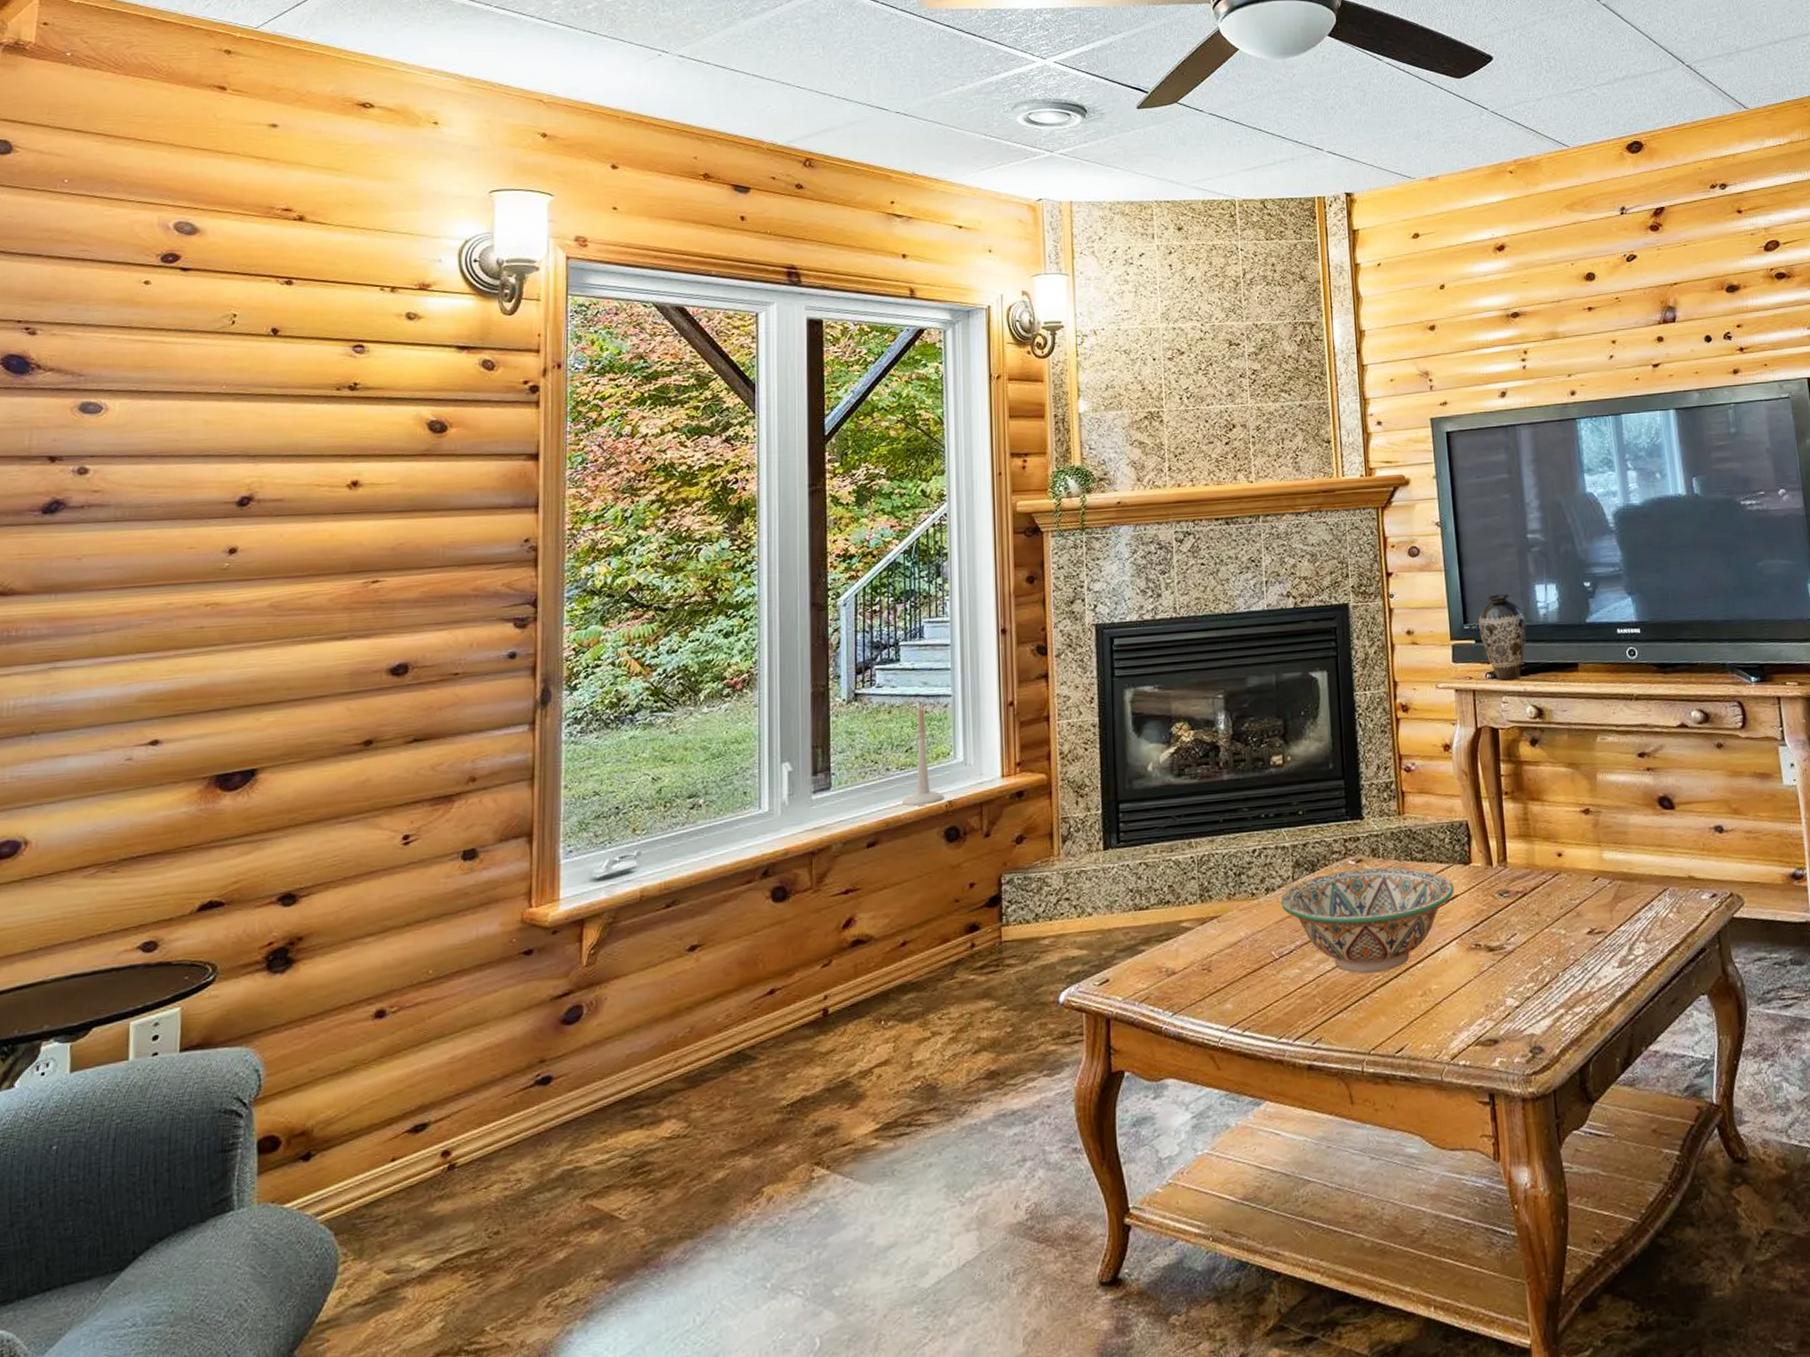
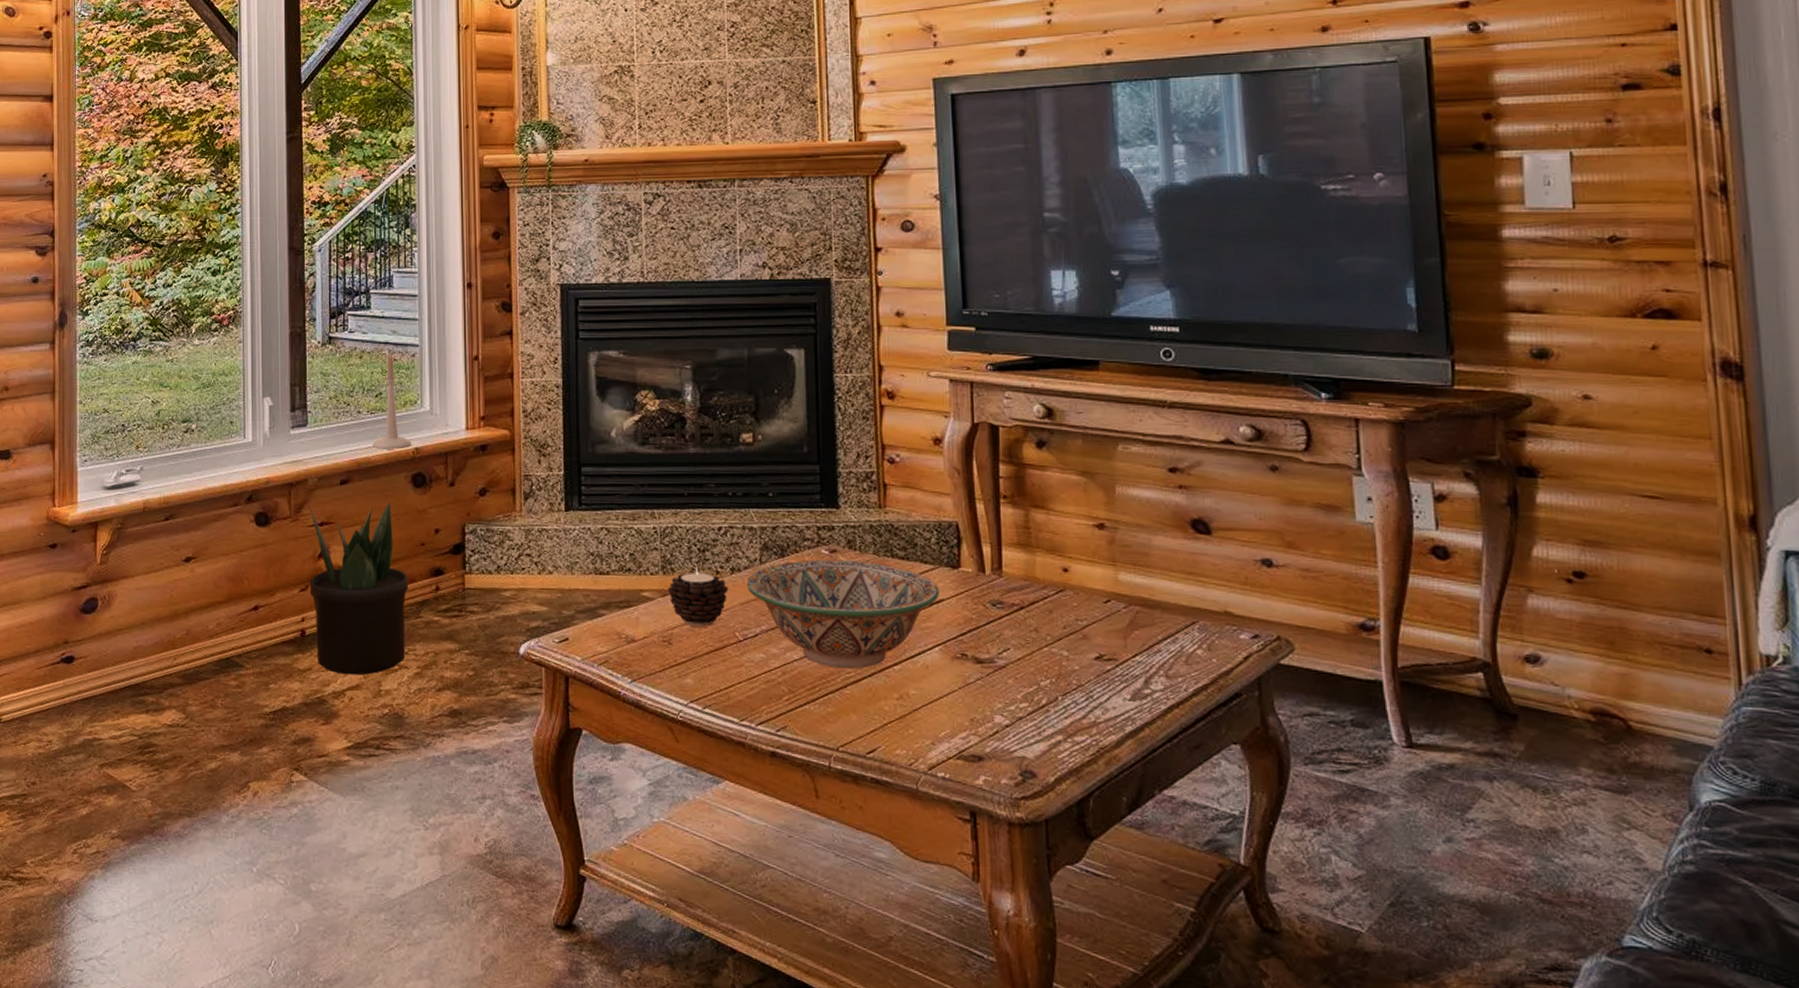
planter: none [831,861,941,1051] -> present [308,503,408,676]
candle: none [1205,891,1264,952] -> present [667,567,729,628]
decorative vase: present [1478,593,1527,682] -> none [979,278,1038,376]

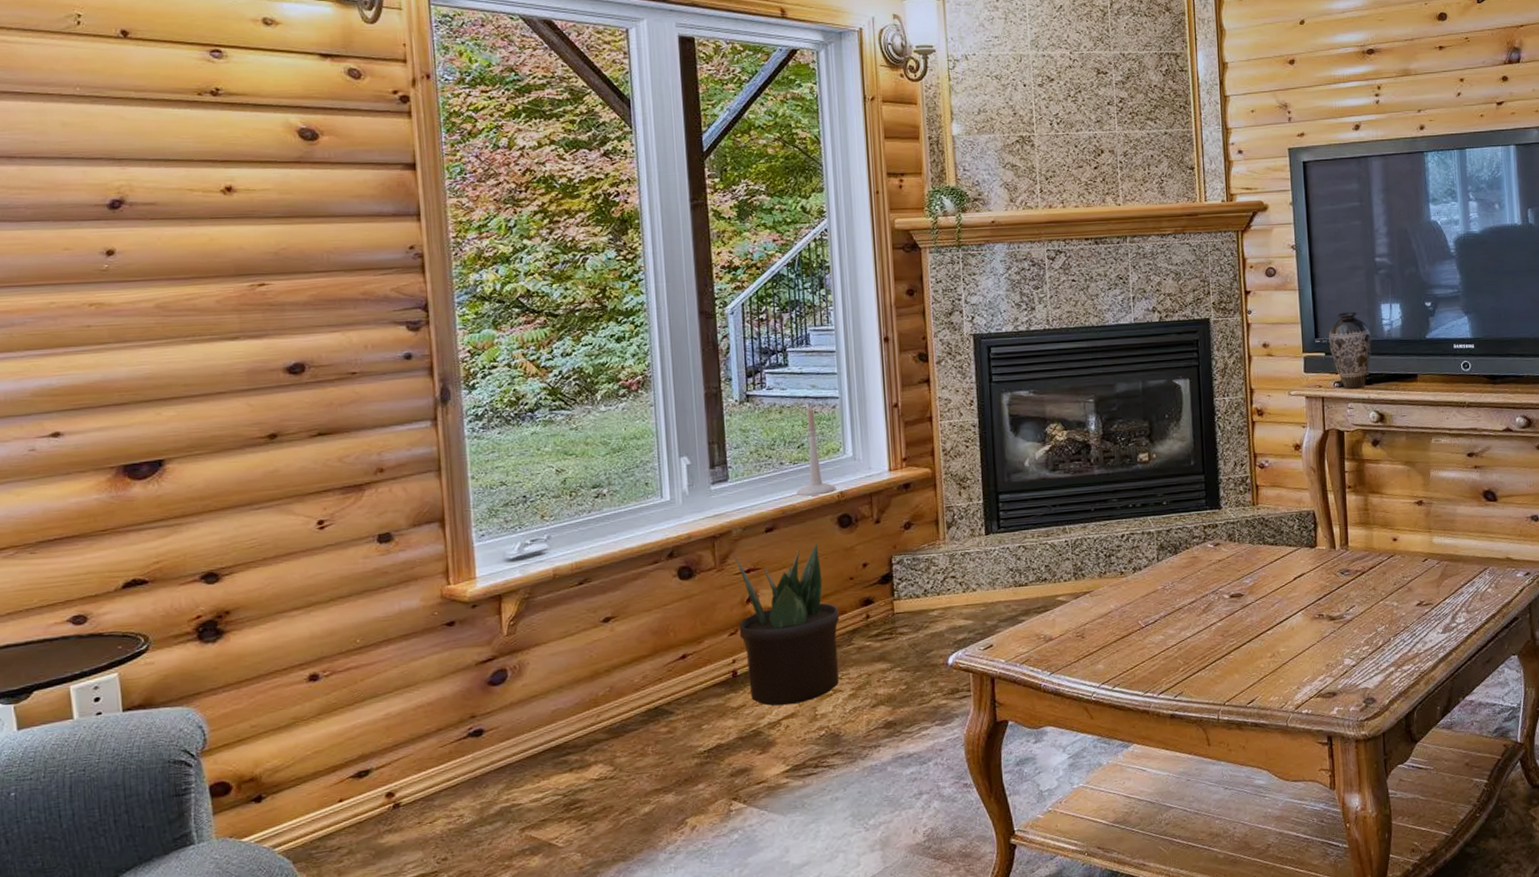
candle: present [667,567,729,628] -> none [1079,570,1132,622]
decorative bowl: present [747,559,940,669] -> none [1147,550,1301,639]
decorative vase: none [979,278,1038,376] -> present [1328,311,1372,390]

